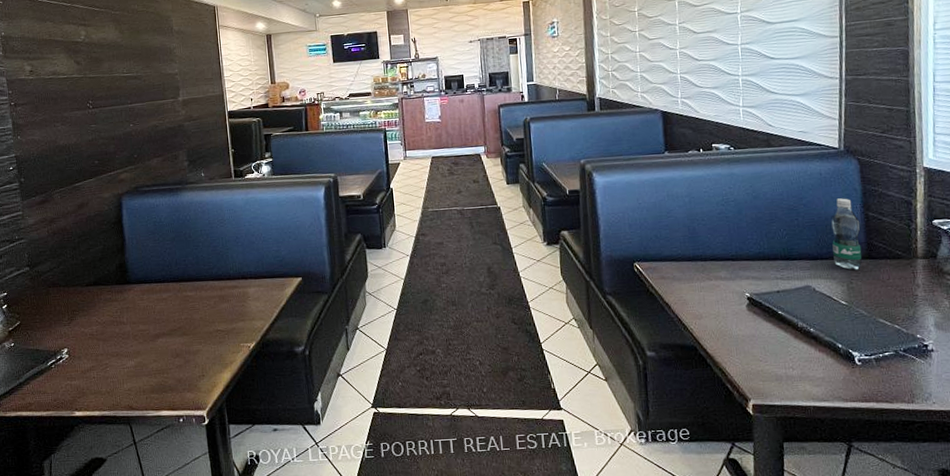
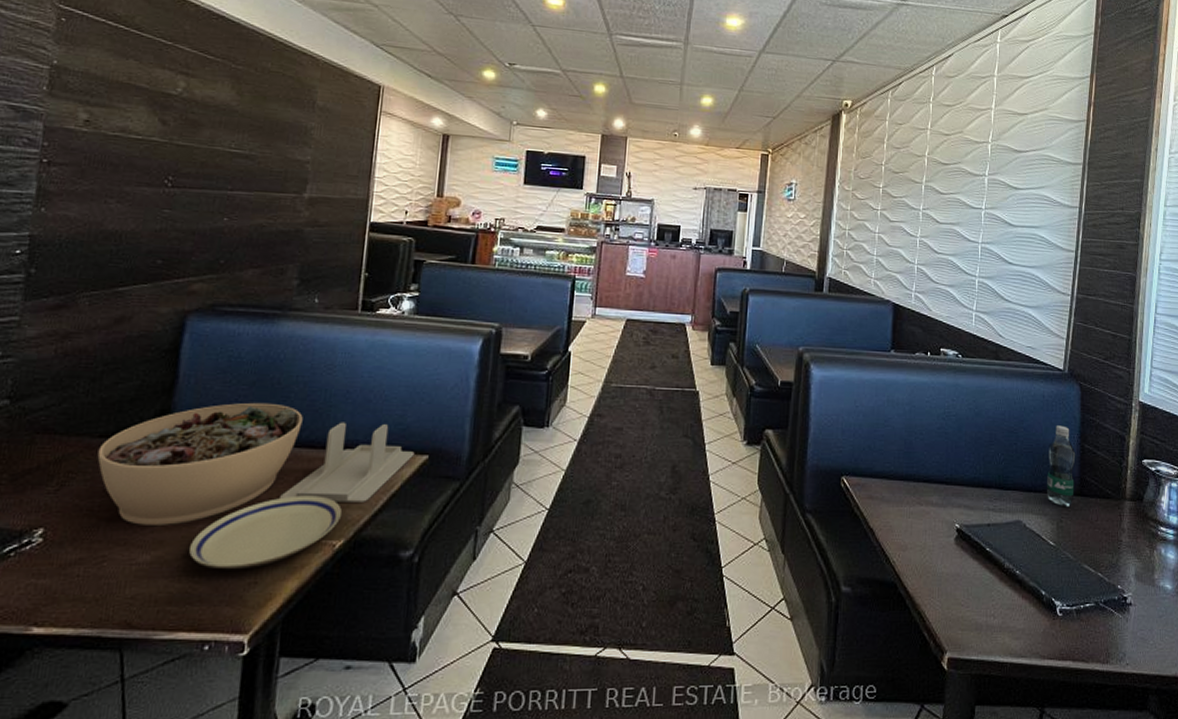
salad: none [87,251,211,342] -> present [97,402,303,525]
plate: none [157,313,250,368] -> present [189,495,342,570]
napkin holder: none [206,258,292,318] -> present [278,422,415,502]

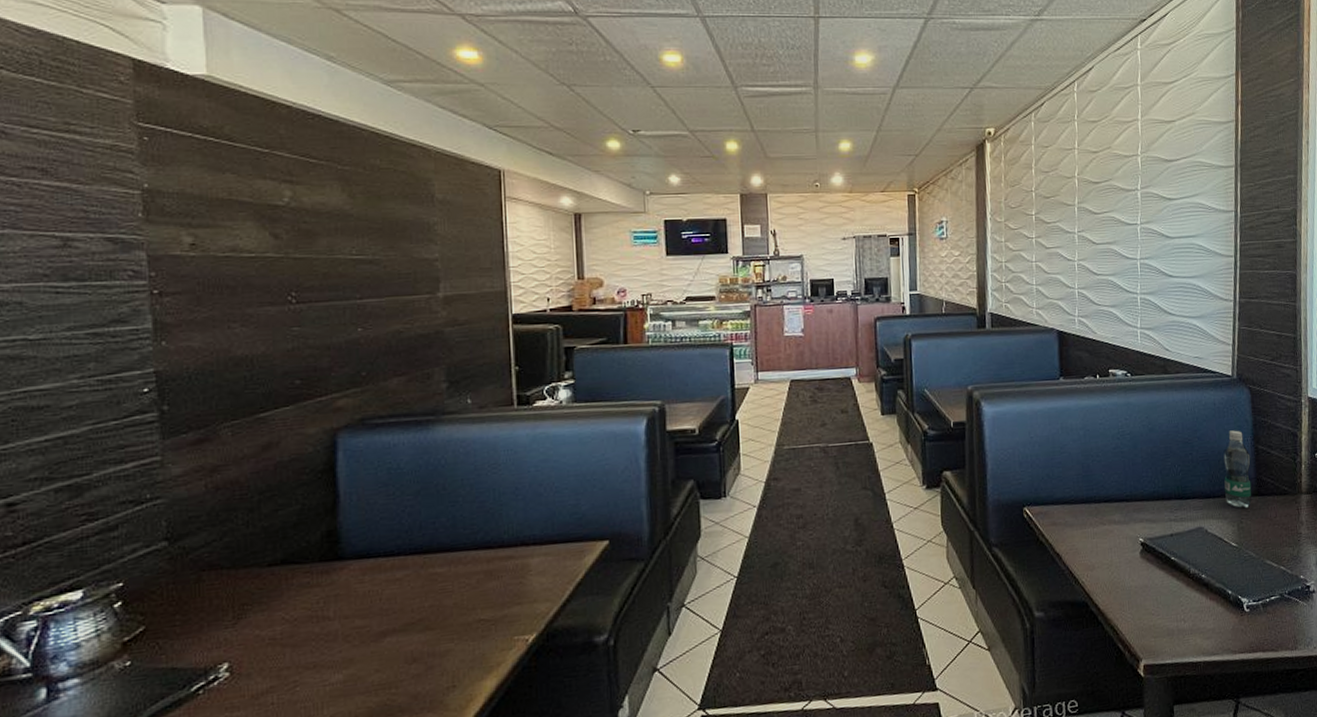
salad: present [97,402,303,525] -> none [269,509,475,647]
plate: present [189,495,342,570] -> none [381,594,529,679]
napkin holder: present [278,422,415,502] -> none [463,516,595,603]

